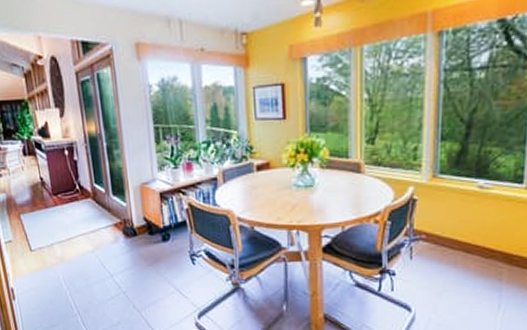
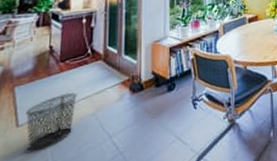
waste bin: none [35,227,77,274] -> present [26,92,77,152]

